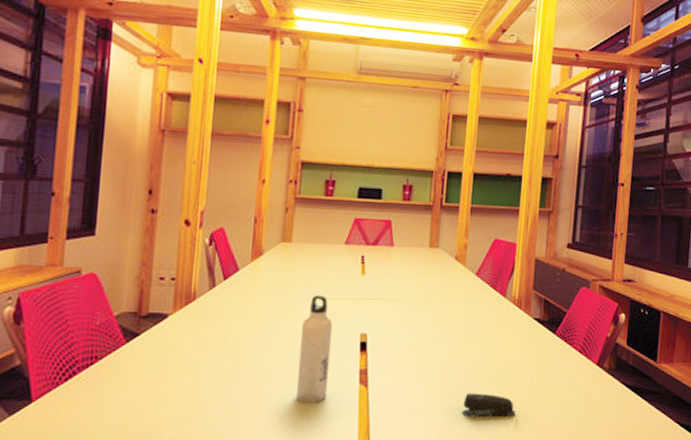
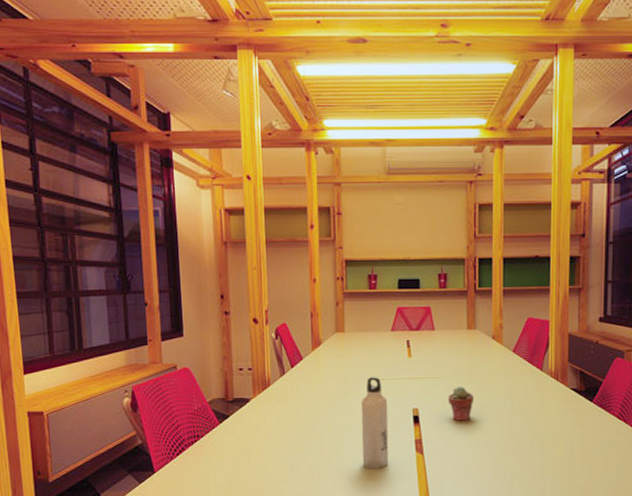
potted succulent: none [401,311,430,351] -> present [447,387,473,422]
stapler: present [461,393,516,418] -> none [509,457,560,479]

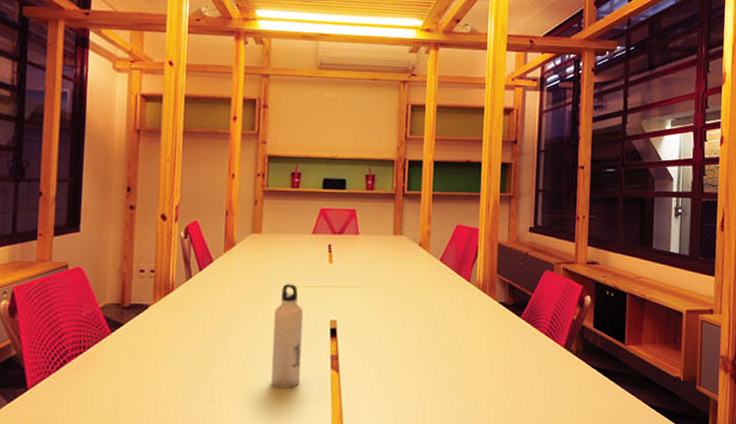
potted succulent: present [447,387,473,422] -> none [369,297,396,336]

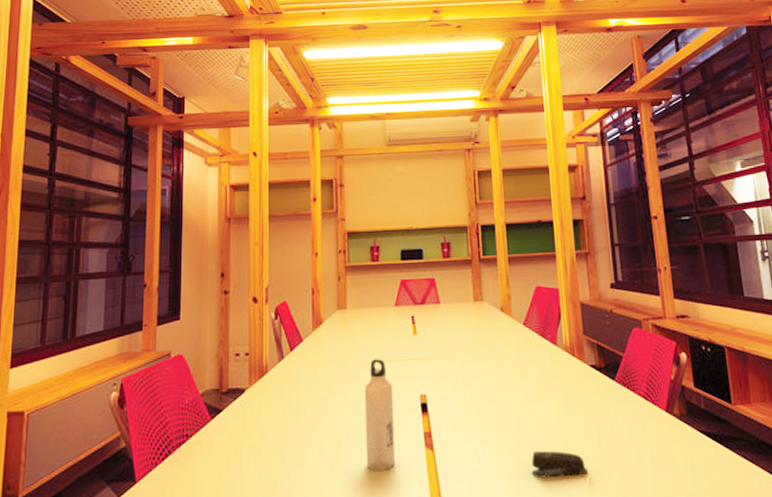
stapler: none [431,377,486,402] -> present [531,450,589,479]

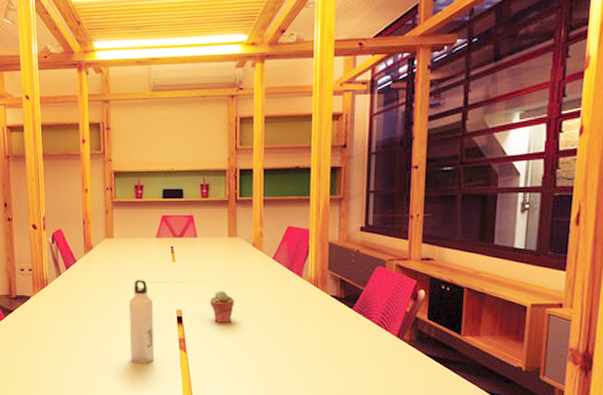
potted succulent: none [457,367,485,409] -> present [209,291,234,323]
stapler: present [531,450,589,479] -> none [268,359,319,380]

